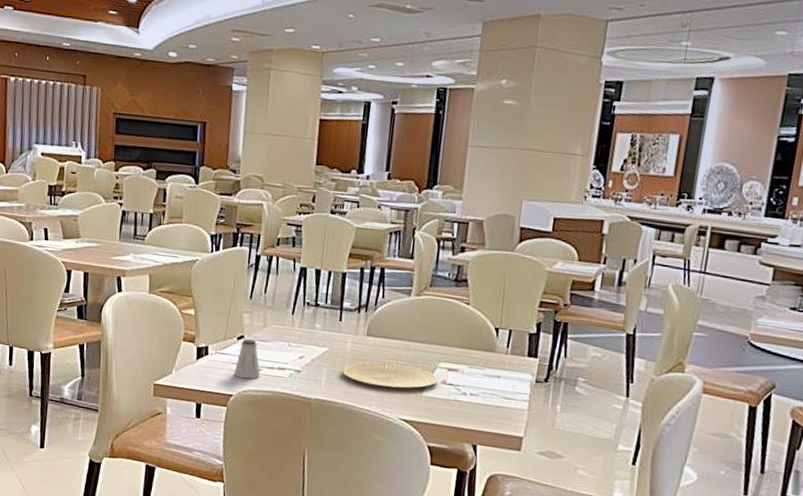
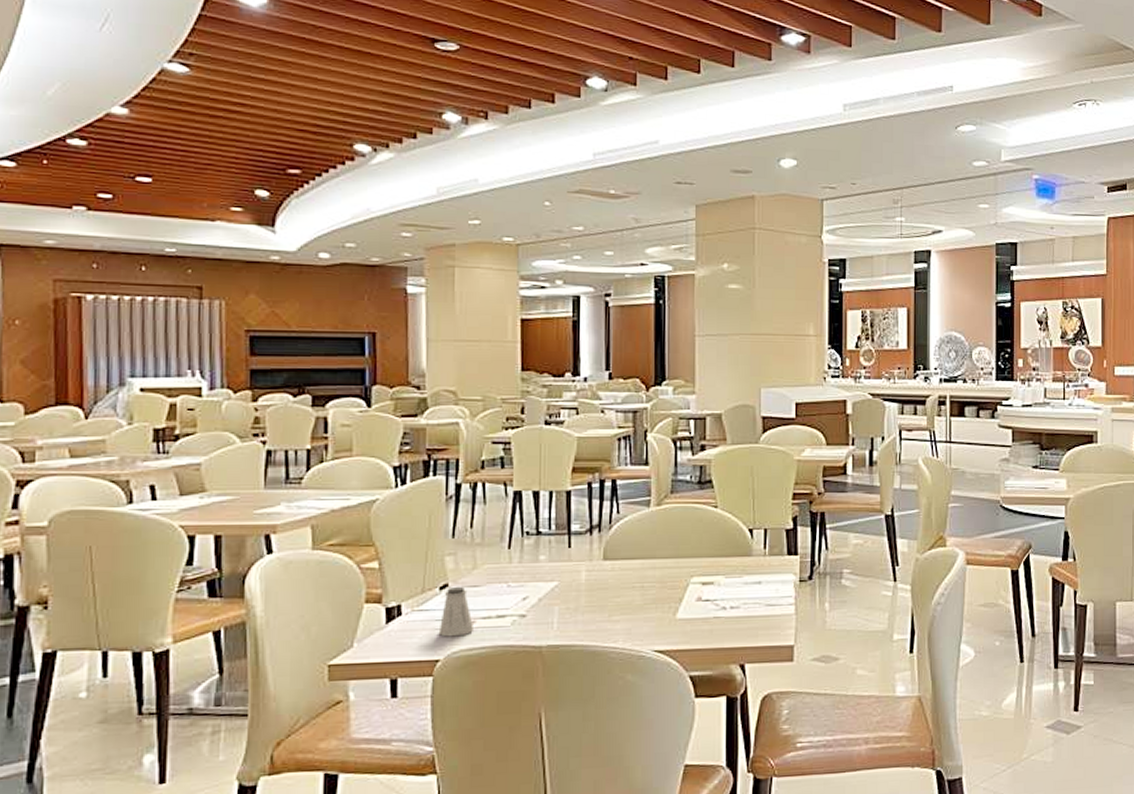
plate: present [341,362,438,389] -> none [577,587,692,617]

